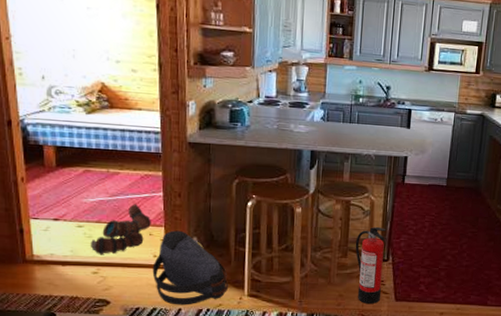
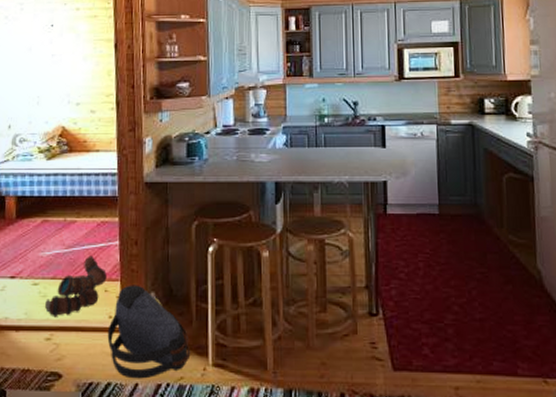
fire extinguisher: present [355,226,387,304] -> none [335,270,374,375]

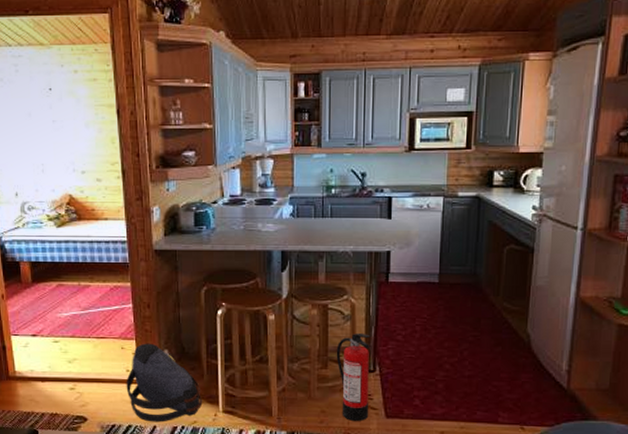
boots: present [45,255,107,318] -> none [67,317,122,371]
fire extinguisher: none [335,270,374,375] -> present [336,332,371,421]

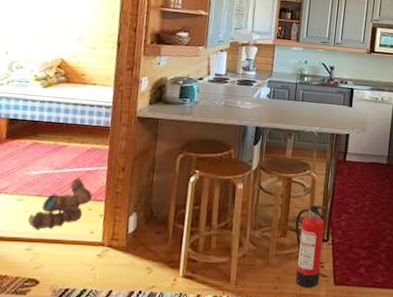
boots: none [67,317,122,371] -> present [28,177,93,231]
backpack: present [126,343,203,422] -> none [87,205,164,287]

